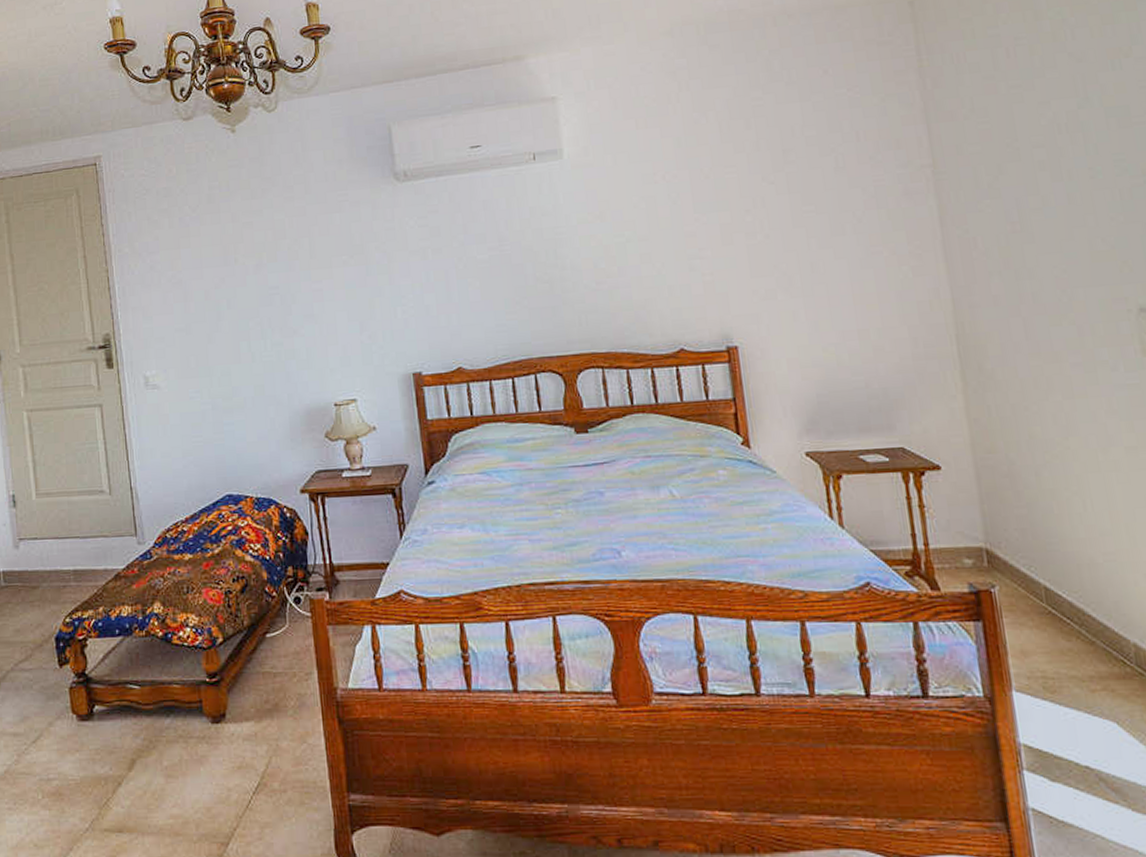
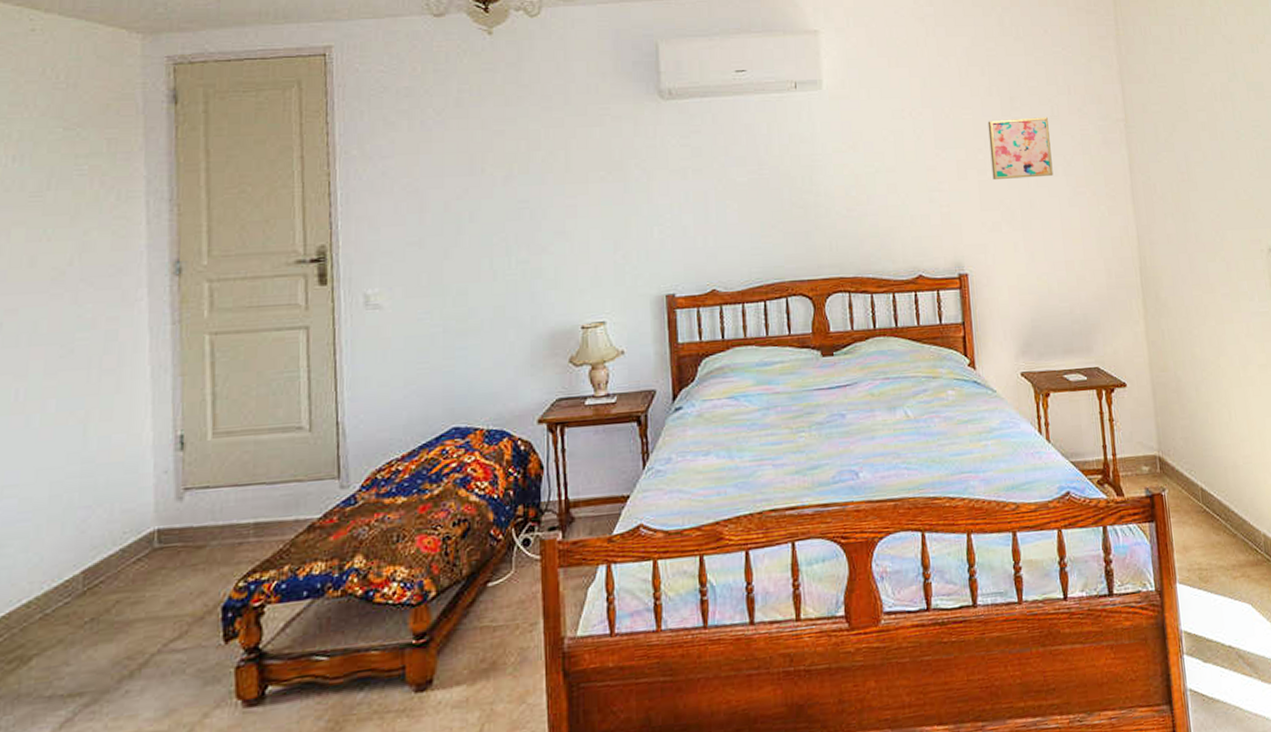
wall art: none [756,169,840,244] -> present [987,117,1053,181]

